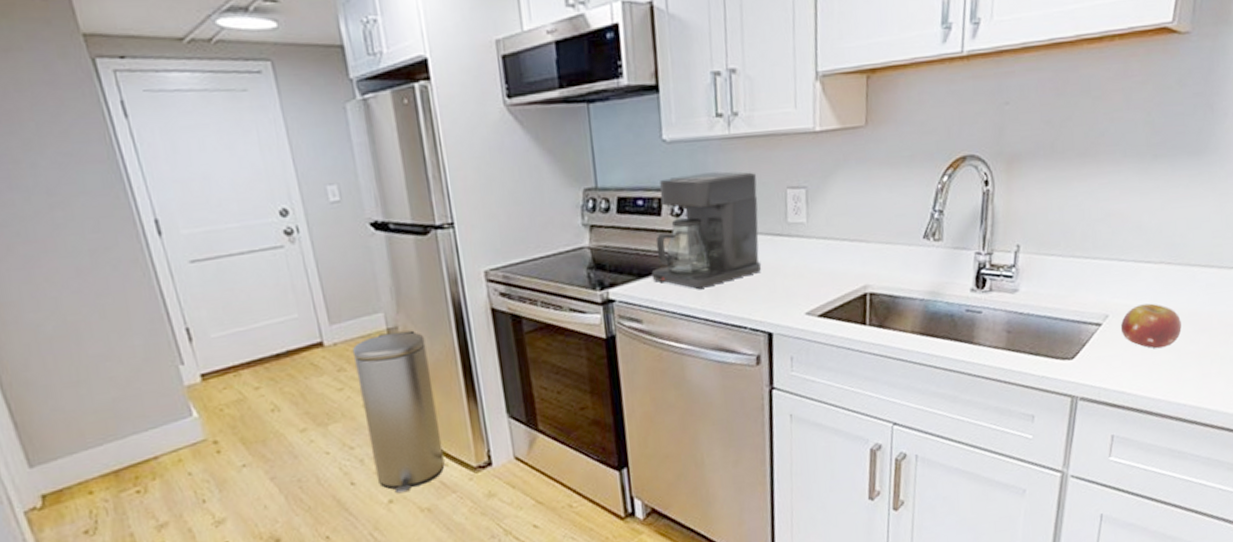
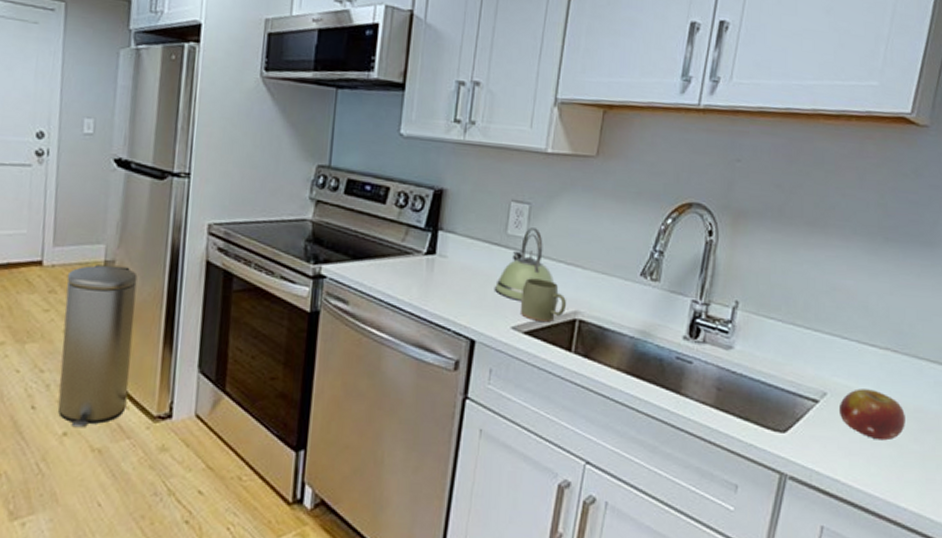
coffee maker: present [651,171,762,289] -> none [365,170,484,282]
kettle: none [783,211,841,287] -> present [494,227,555,301]
mug: none [810,260,856,303] -> present [521,278,567,322]

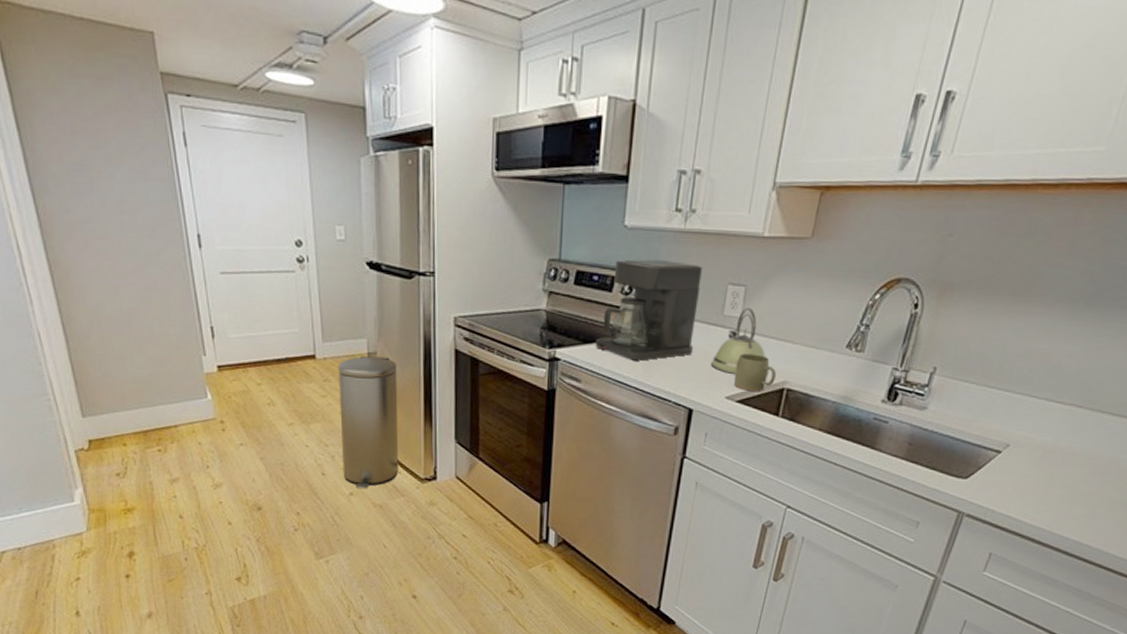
coffee maker: none [365,170,484,282] -> present [595,259,703,361]
fruit: present [838,389,905,441] -> none [1019,440,1081,483]

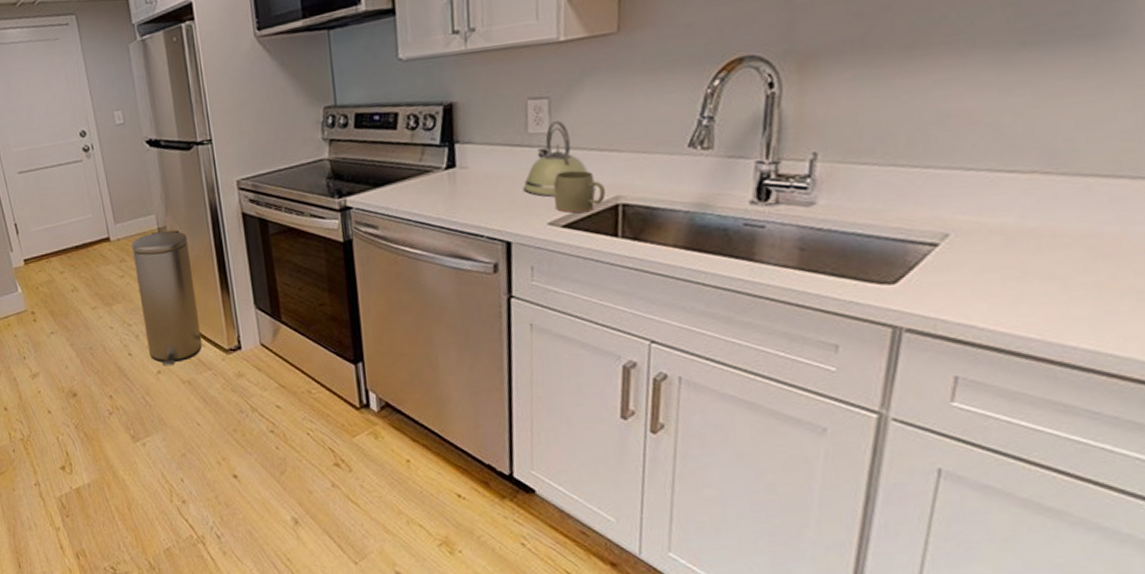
coffee maker: present [595,259,703,361] -> none [387,85,500,198]

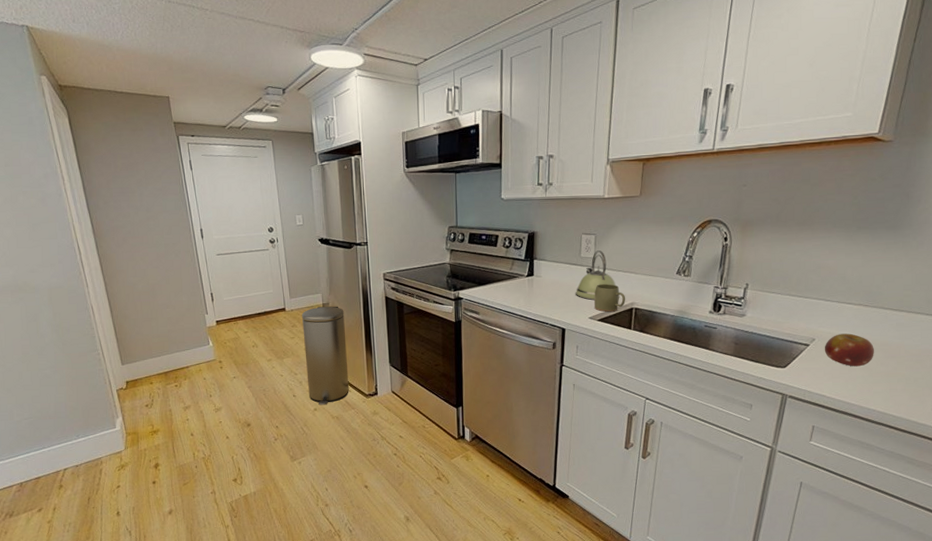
fruit: none [967,221,1068,277] -> present [824,333,874,367]

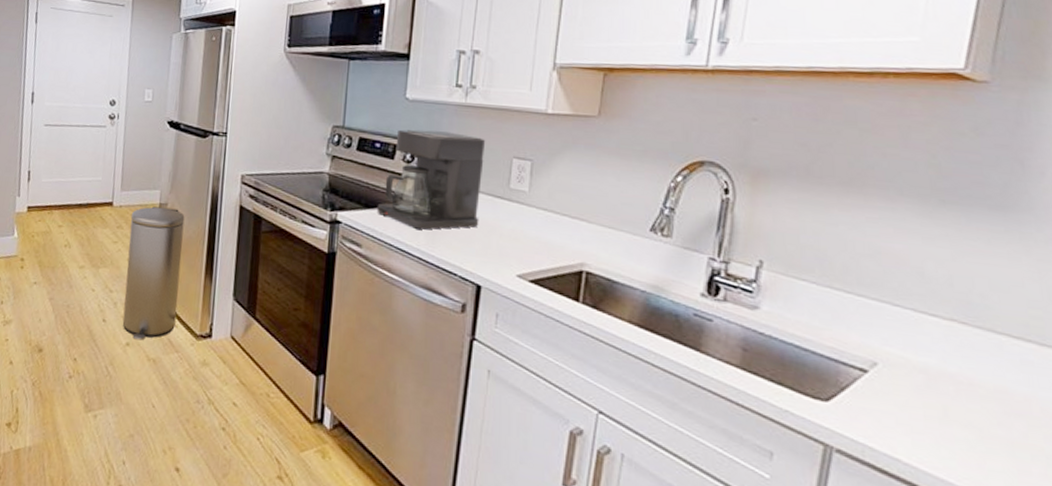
coffee maker: none [487,221,562,295] -> present [376,129,486,230]
kettle: present [575,250,616,300] -> none [498,182,559,251]
mug: present [594,284,626,312] -> none [526,229,573,272]
fruit: present [824,333,874,367] -> none [893,361,984,422]

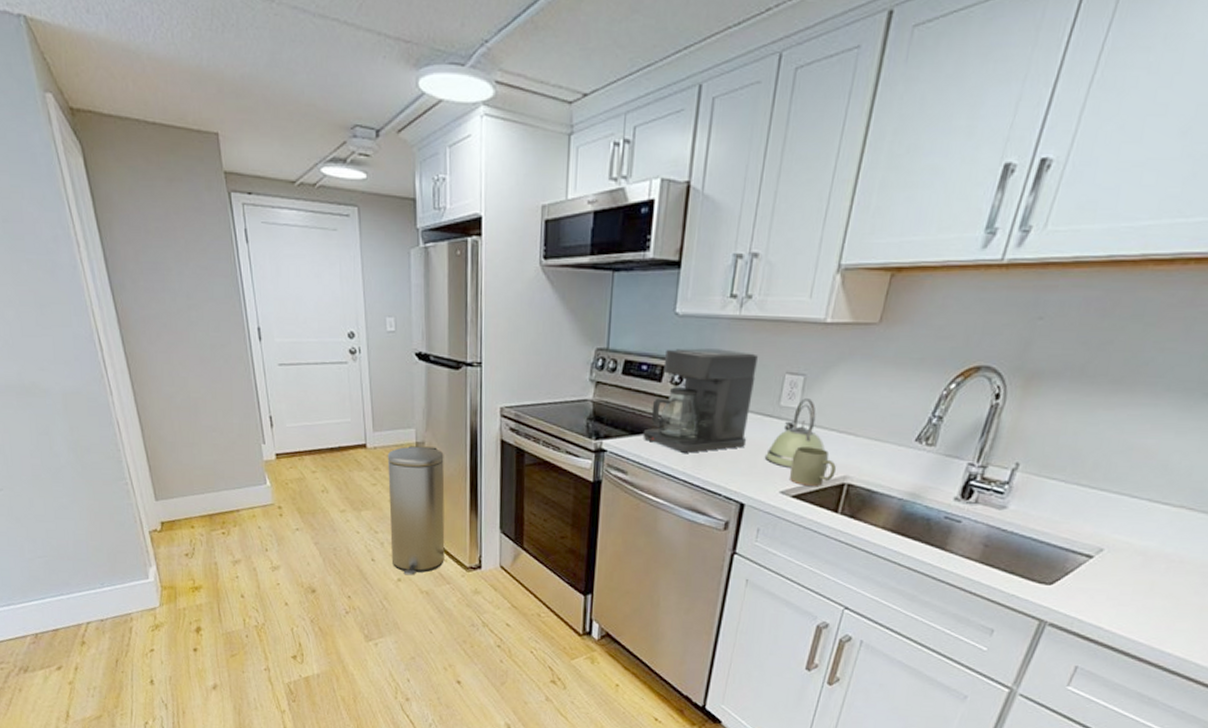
kettle: none [498,182,559,251] -> present [764,398,826,468]
mug: none [526,229,573,272] -> present [790,446,837,486]

